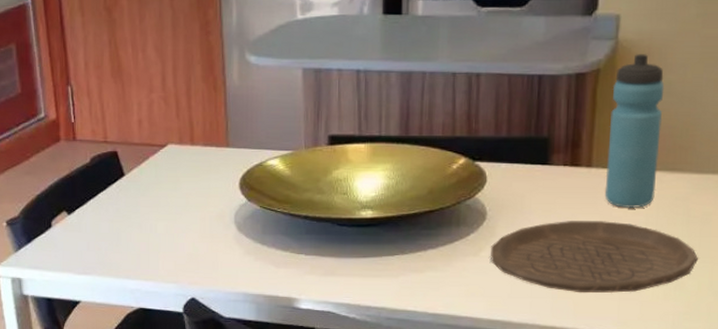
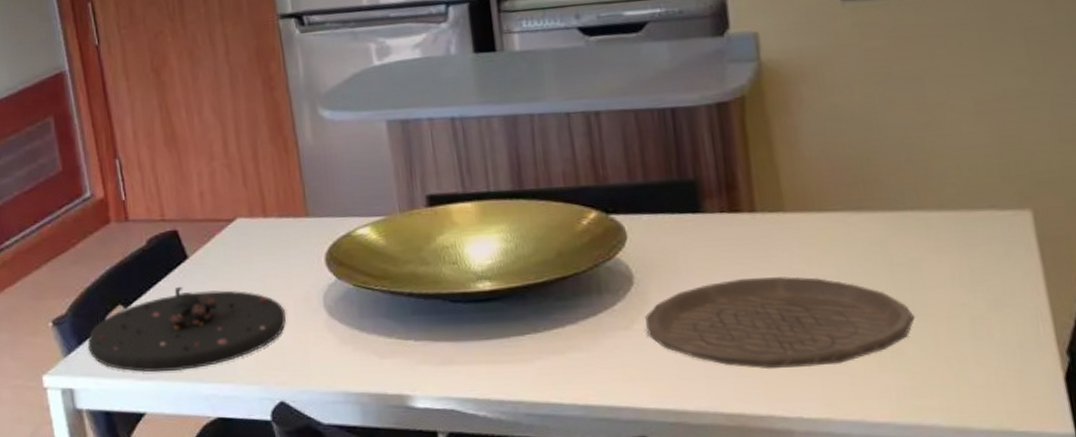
plate: none [36,200,202,269] -> present [88,287,286,373]
water bottle: present [605,54,665,209] -> none [764,75,843,260]

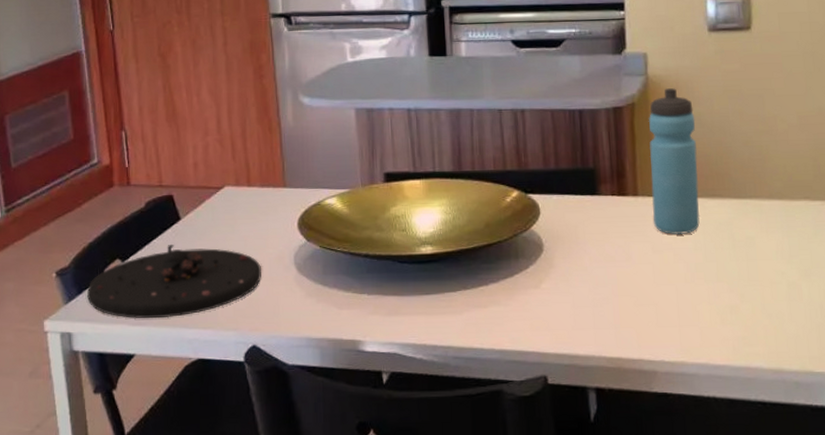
plate: present [645,276,915,370] -> none [551,248,748,322]
water bottle: none [764,75,843,260] -> present [648,88,700,235]

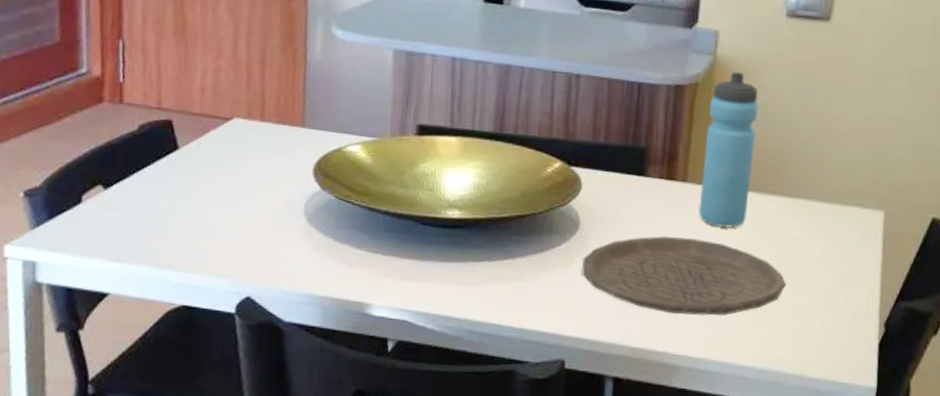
plate: present [87,245,261,319] -> none [59,176,266,257]
plate: none [551,248,748,322] -> present [582,236,786,316]

